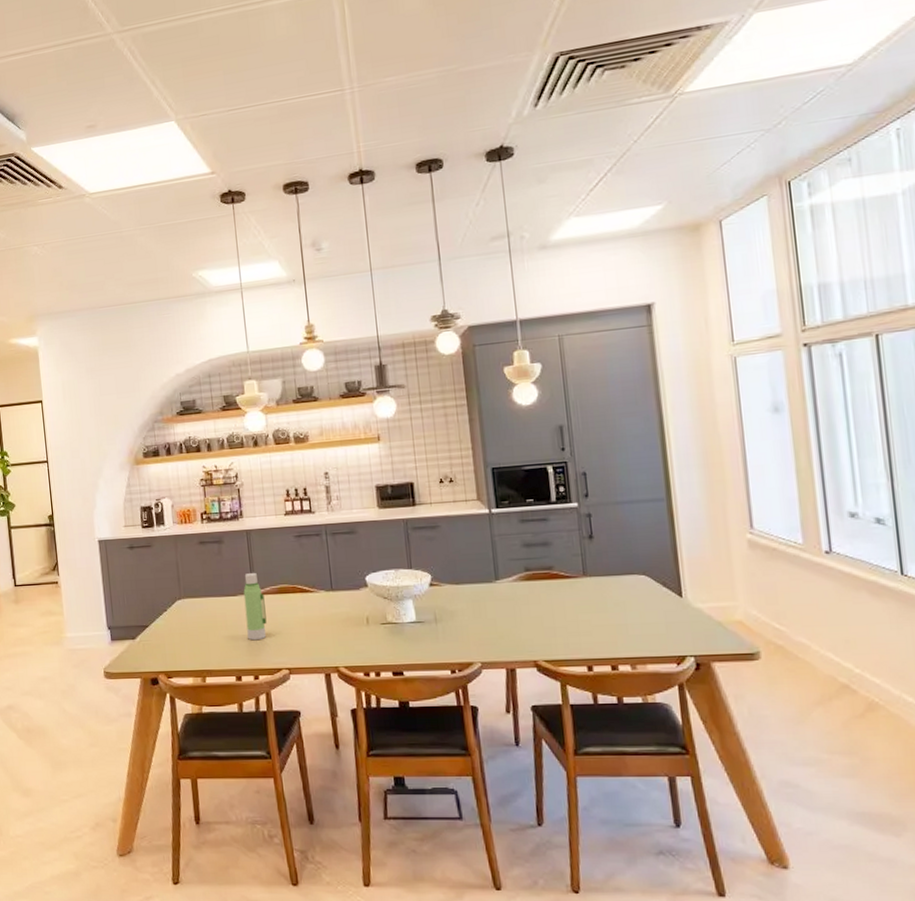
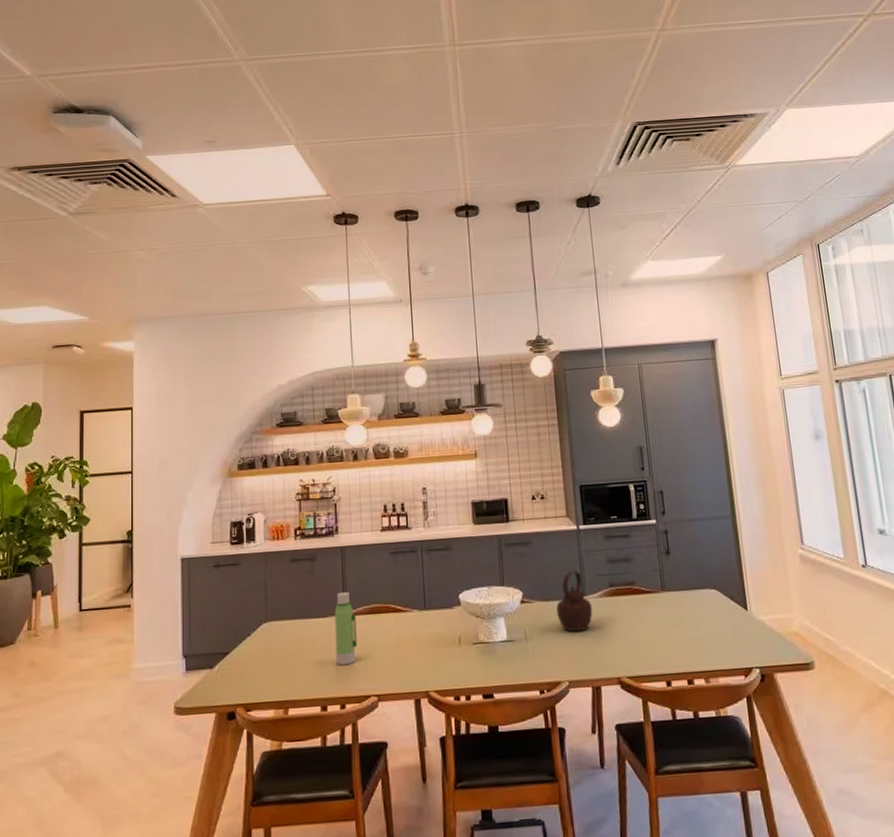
teapot: none [467,555,507,616] -> present [556,571,593,632]

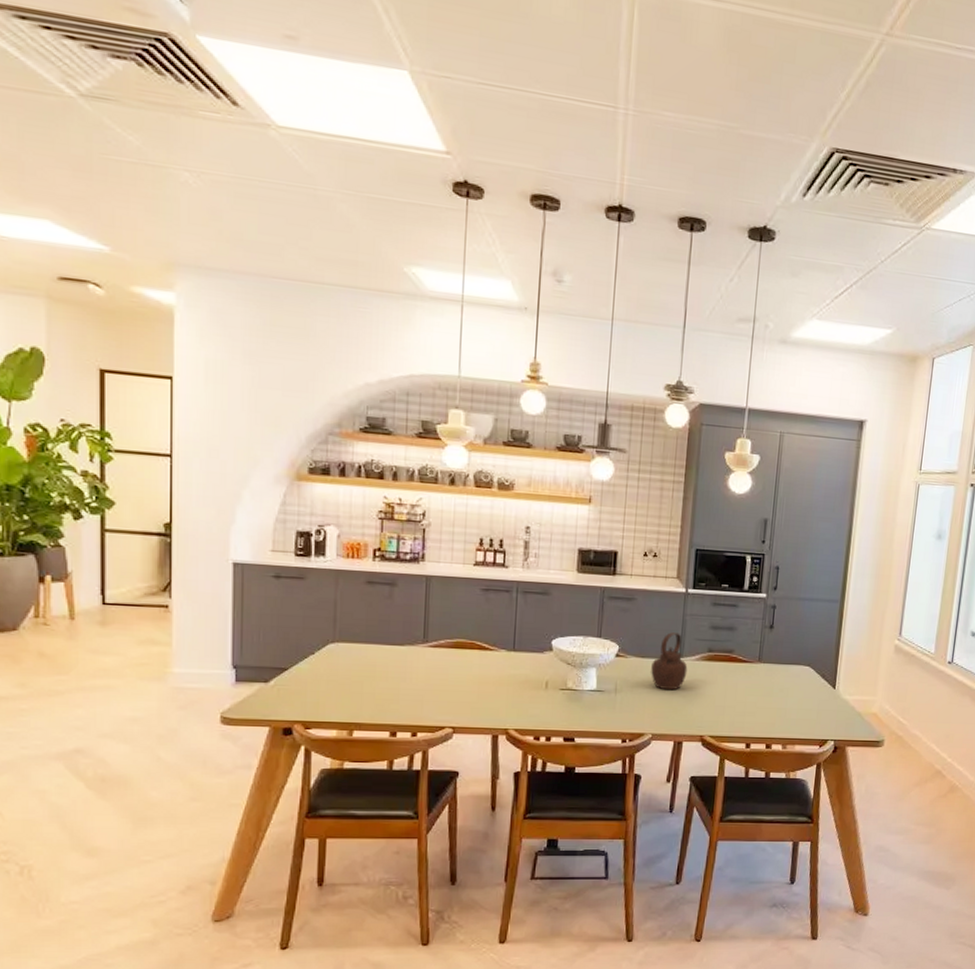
water bottle: present [334,591,357,666] -> none [410,622,437,696]

